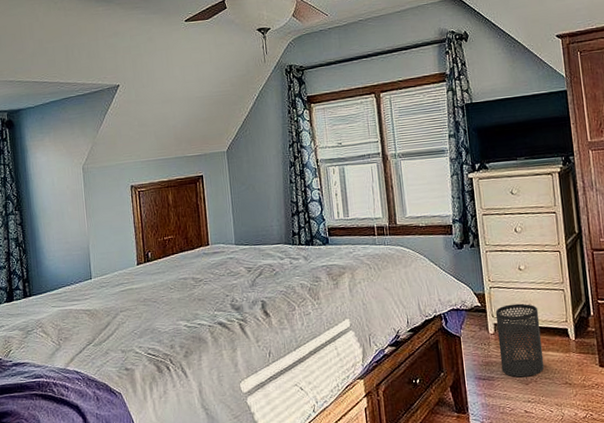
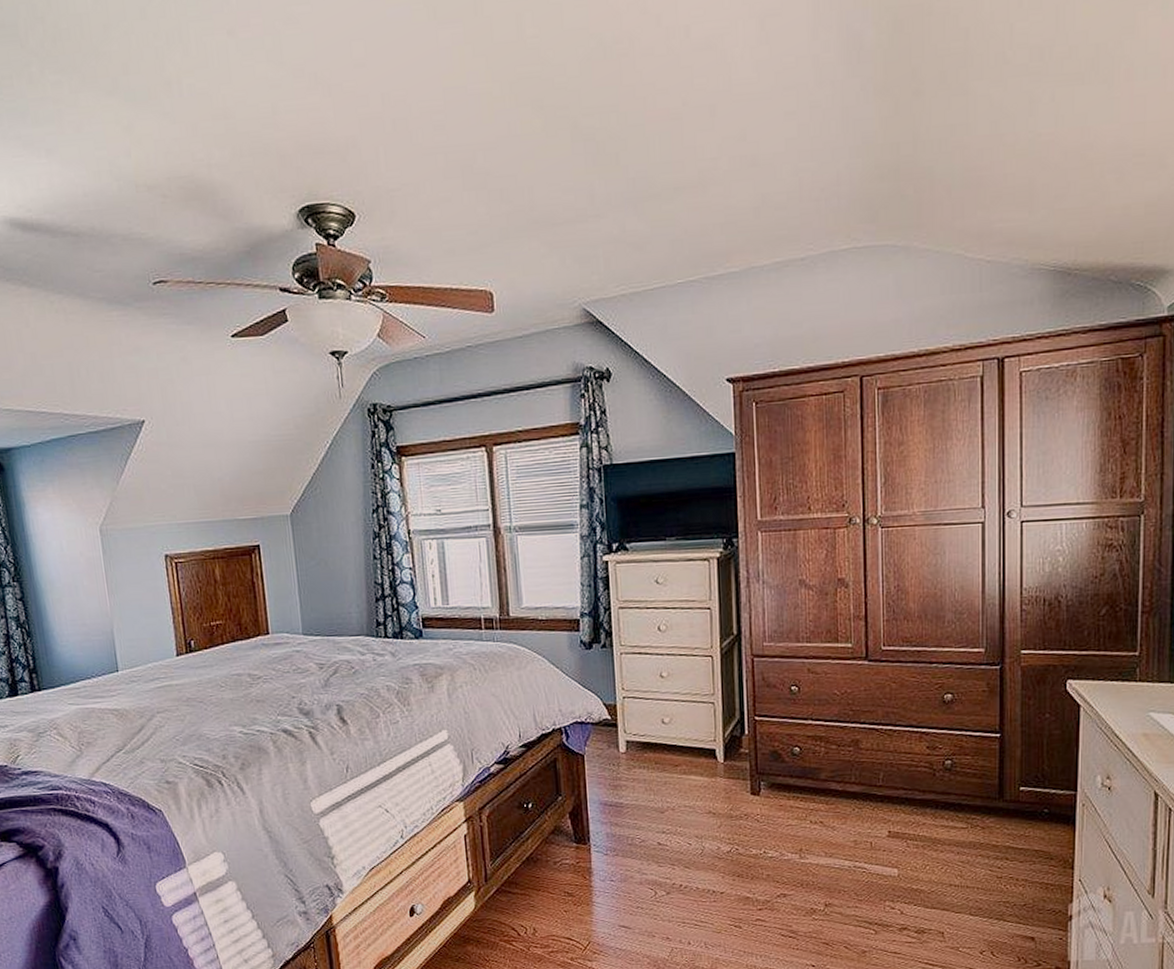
trash can: present [495,303,545,377] -> none [628,717,685,804]

